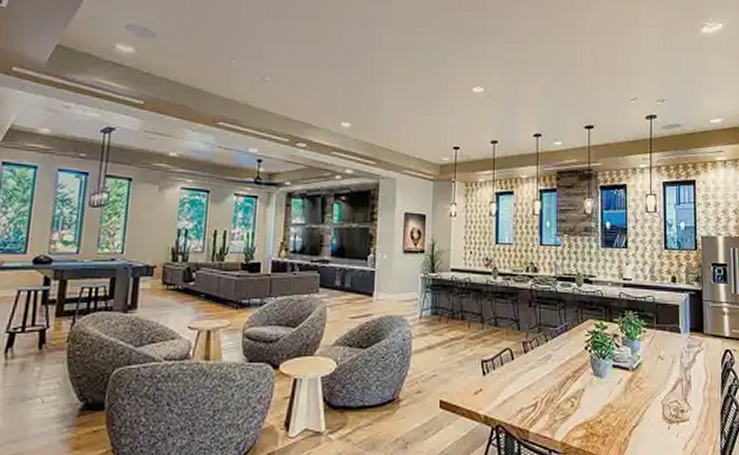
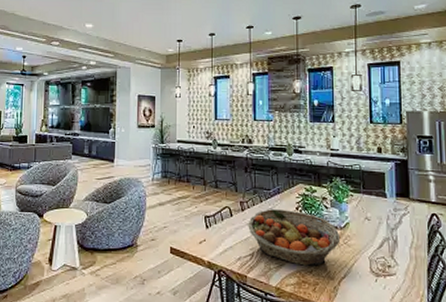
fruit basket: none [531,350,632,415] -> present [248,209,341,266]

